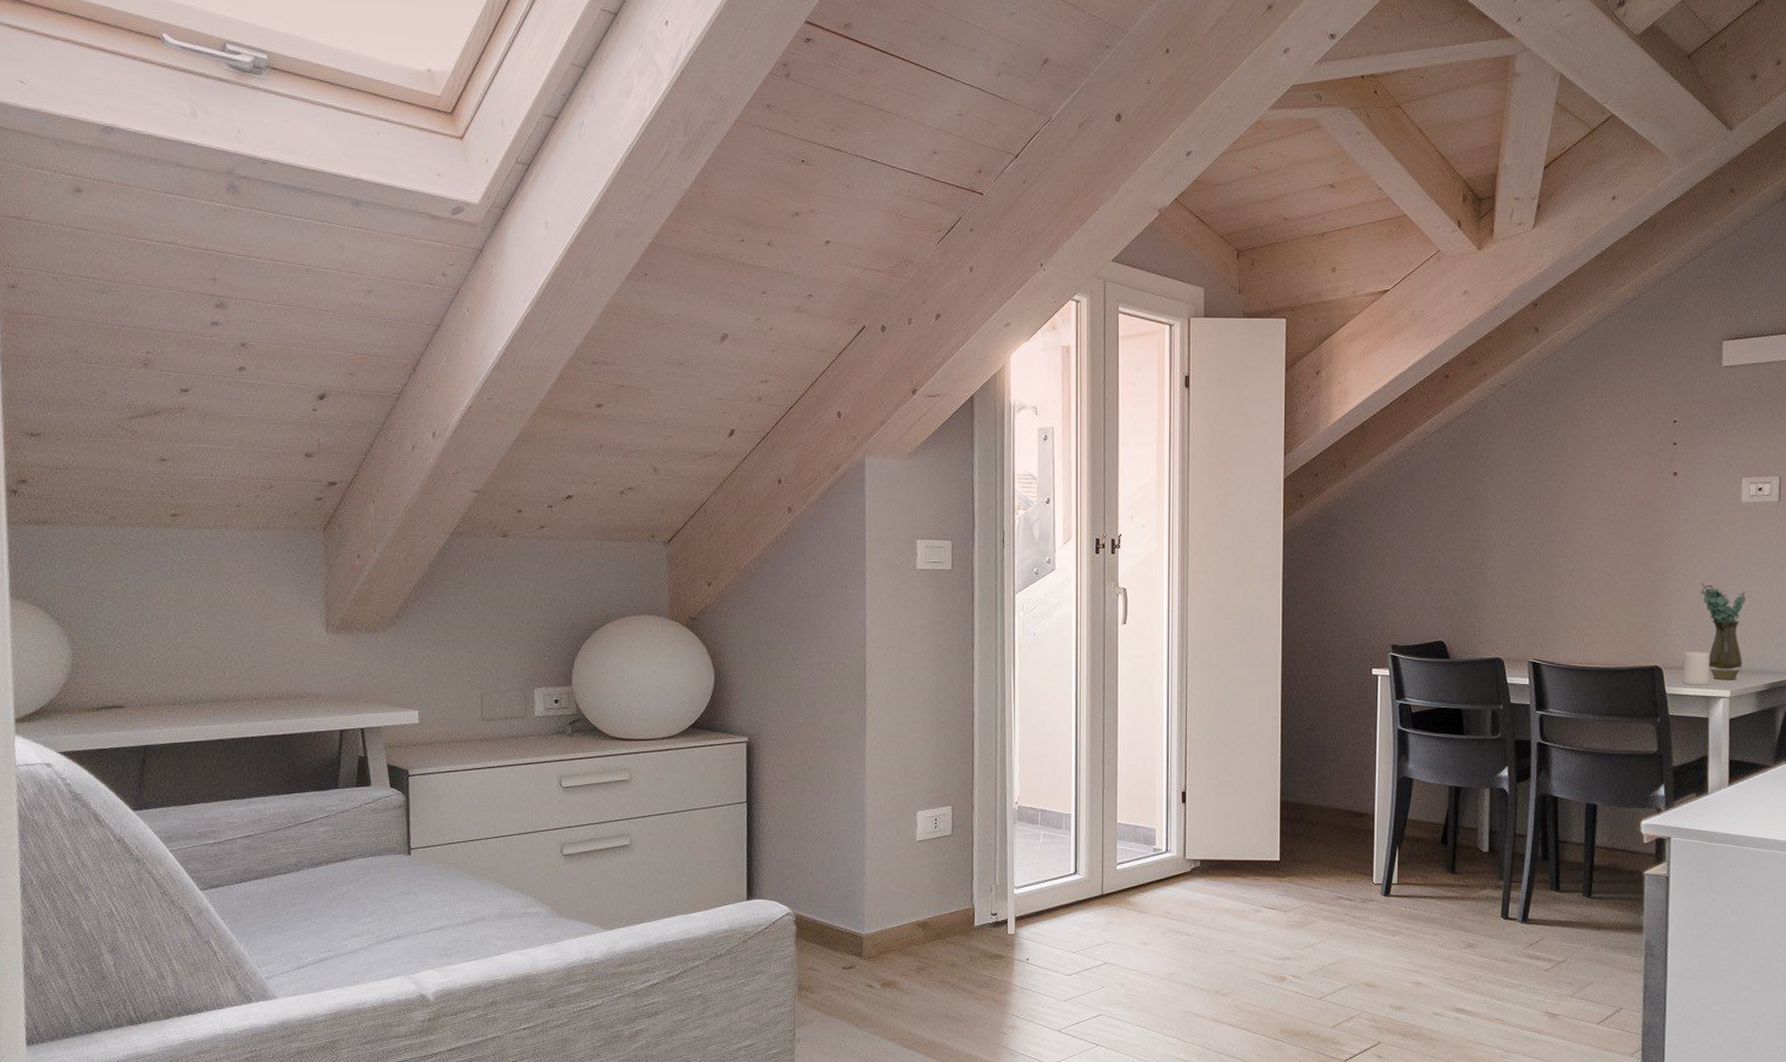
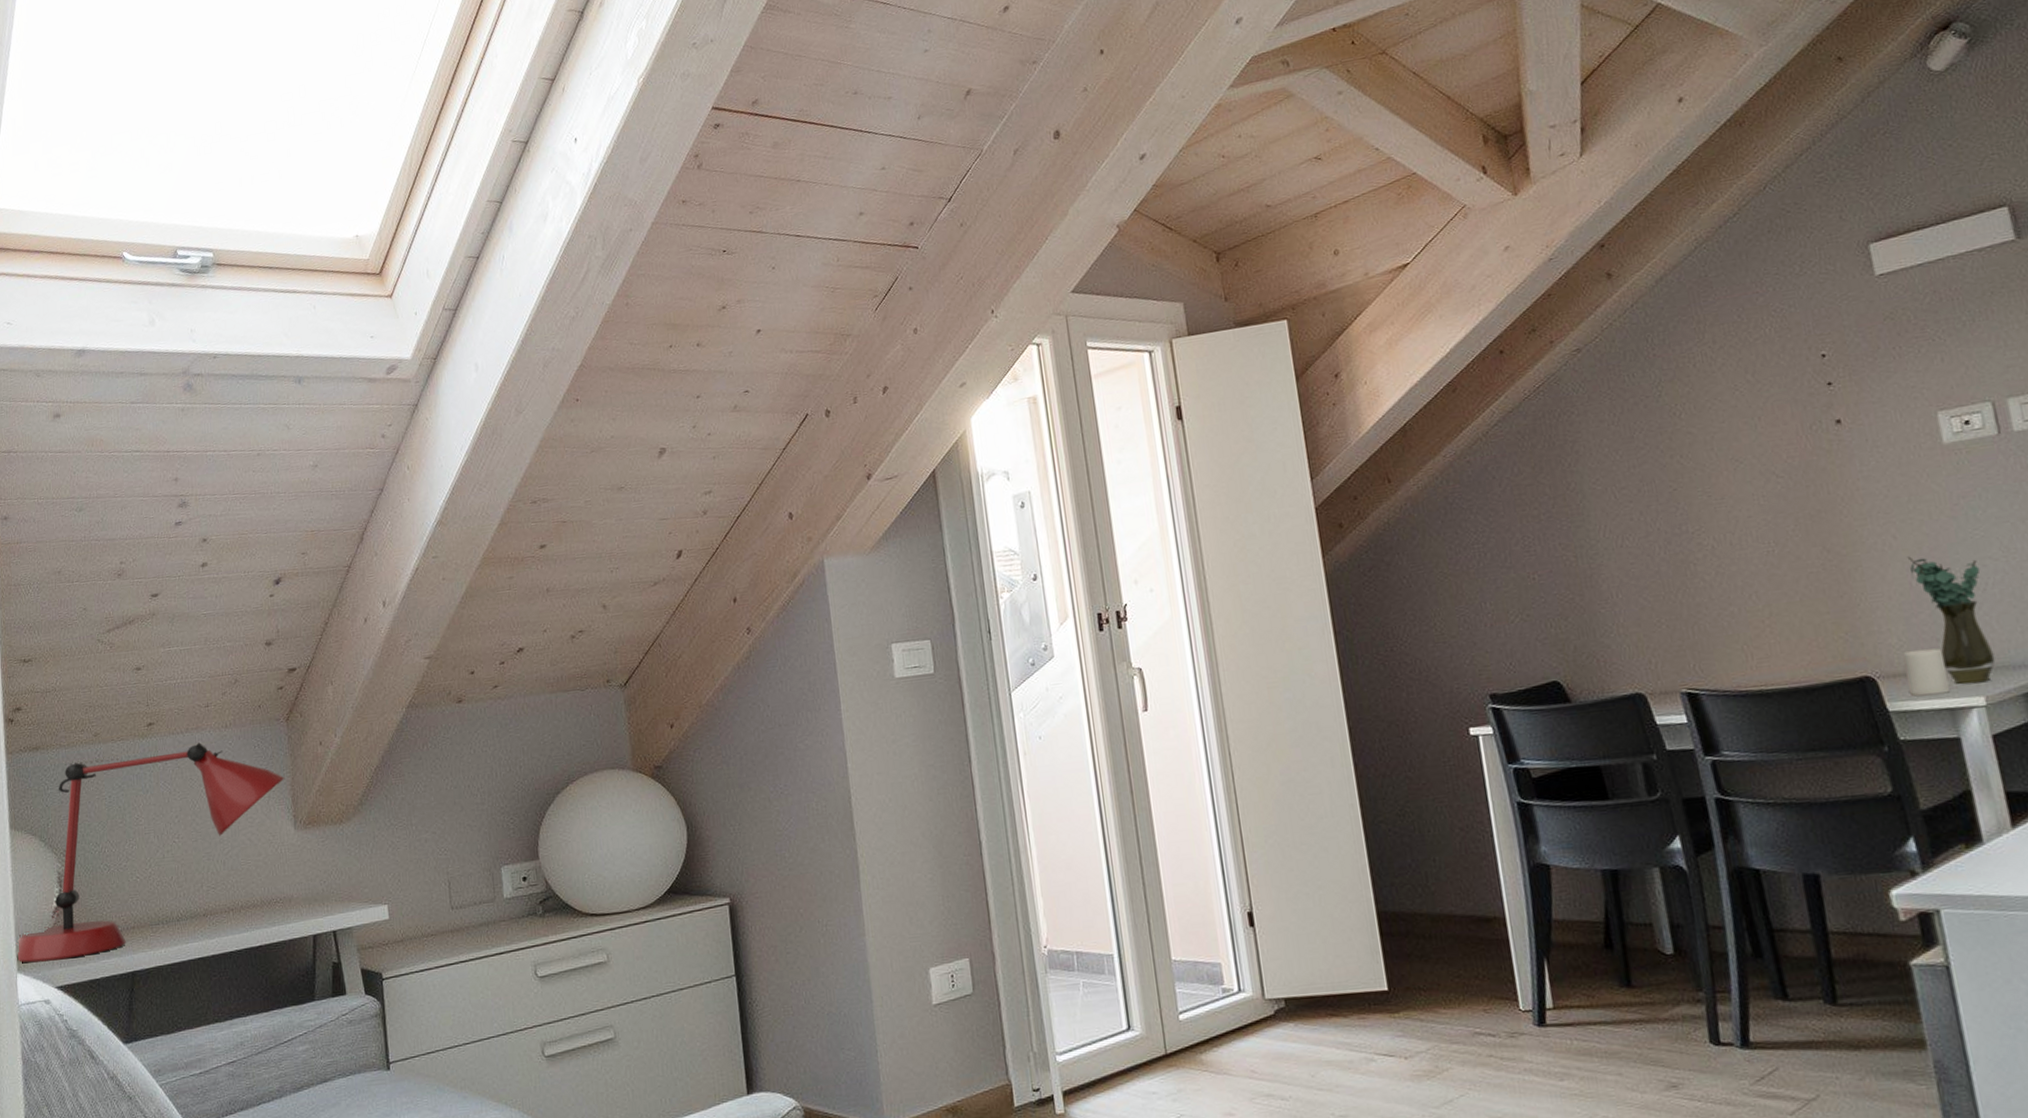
desk lamp: none [15,538,319,727] -> present [16,742,285,963]

